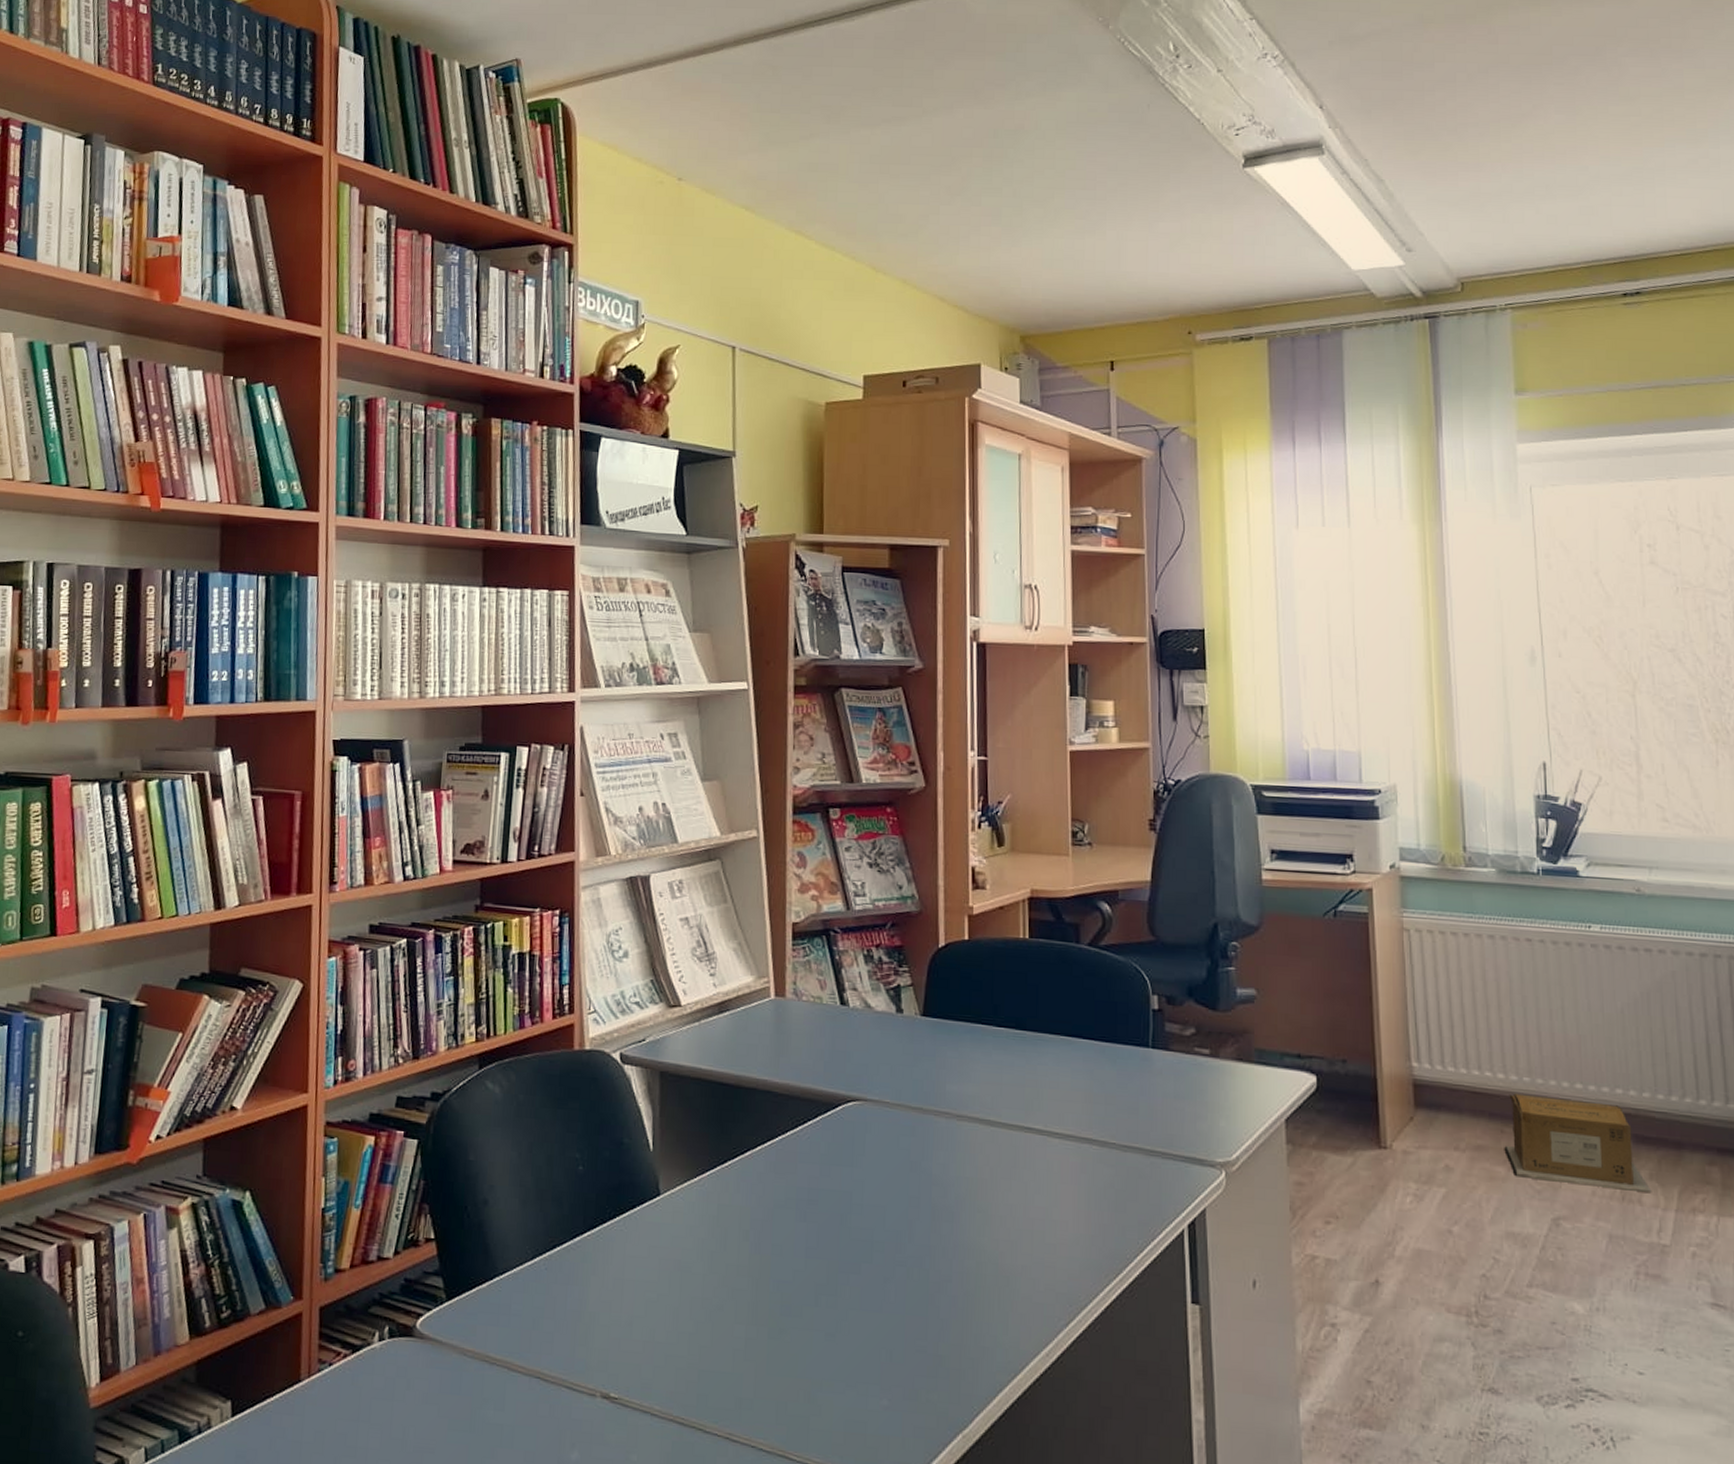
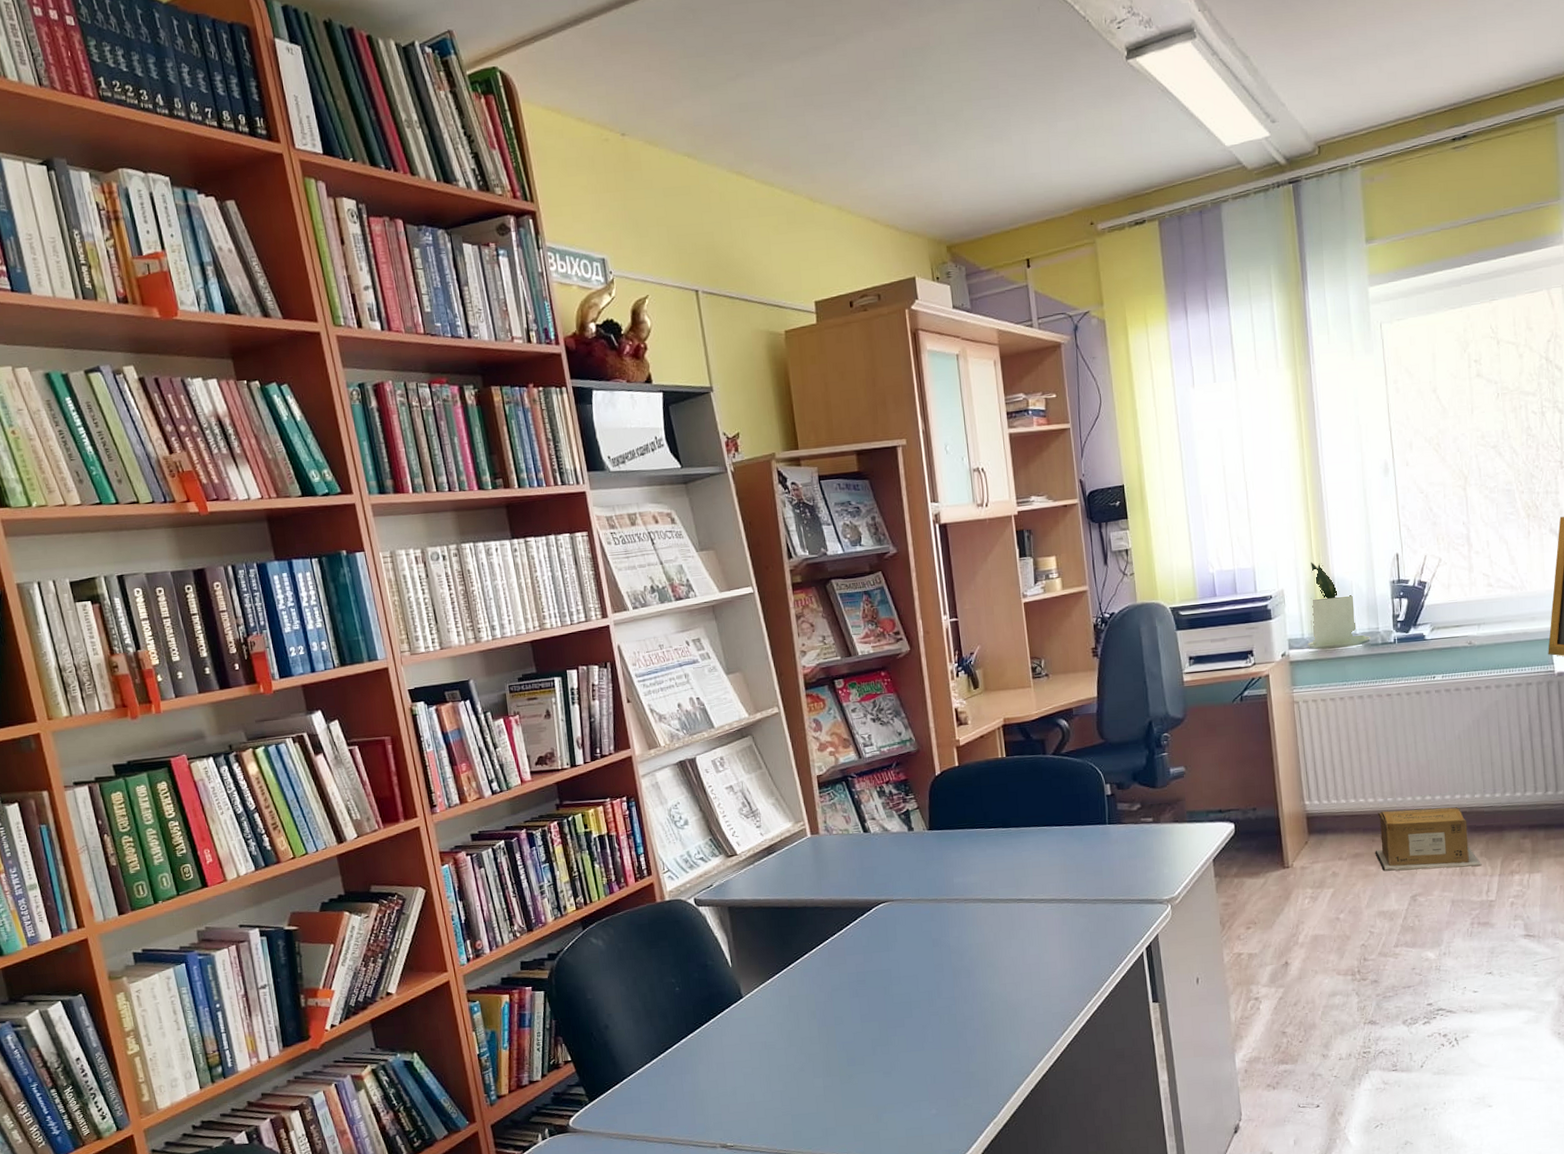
planter: none [1424,756,1508,871] -> present [1307,562,1372,650]

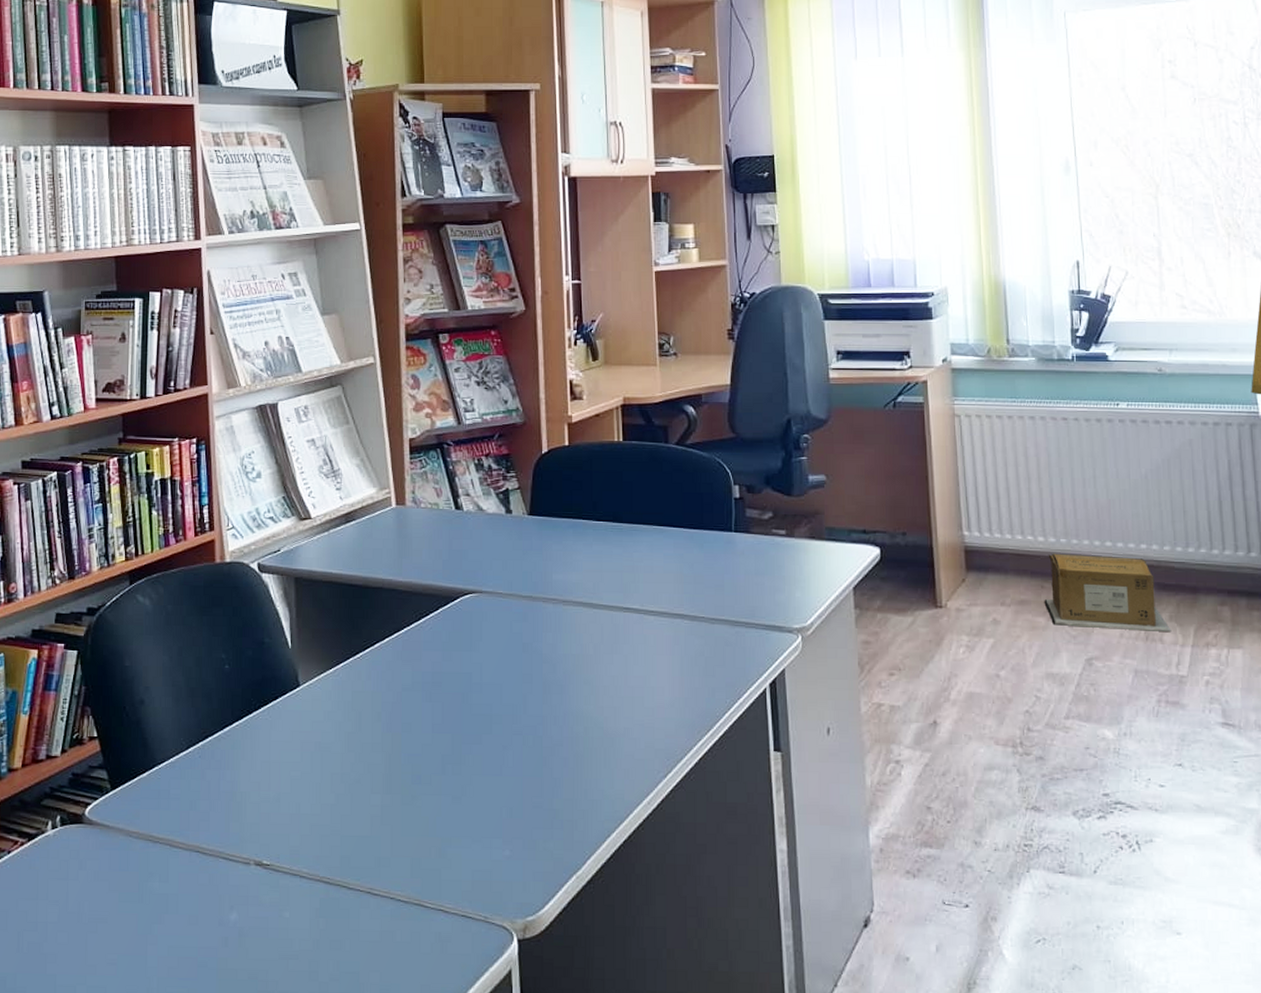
planter: present [1307,562,1372,650] -> none [972,260,1046,359]

